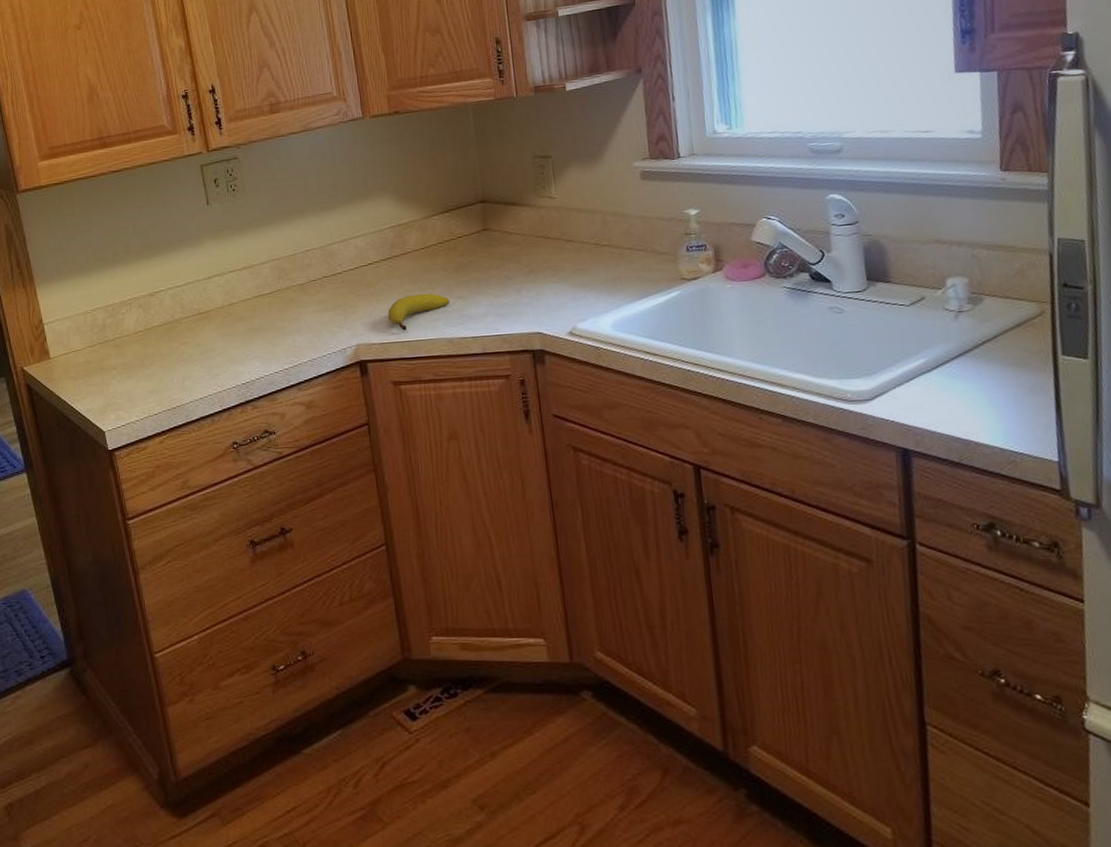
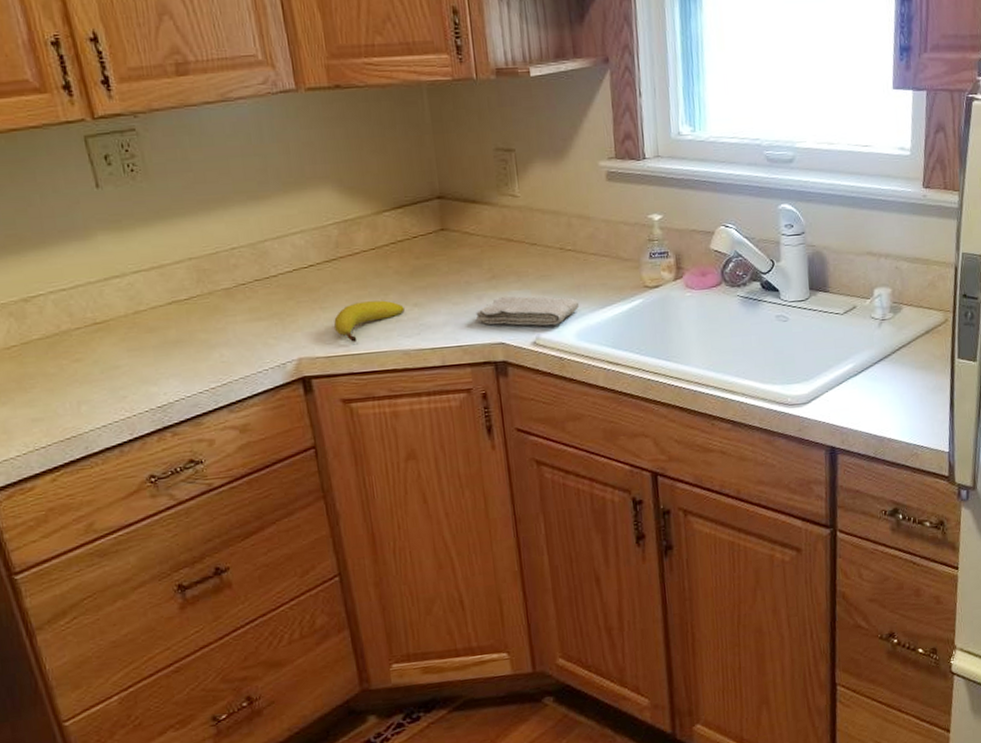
washcloth: none [515,288,615,317] -> present [476,296,580,326]

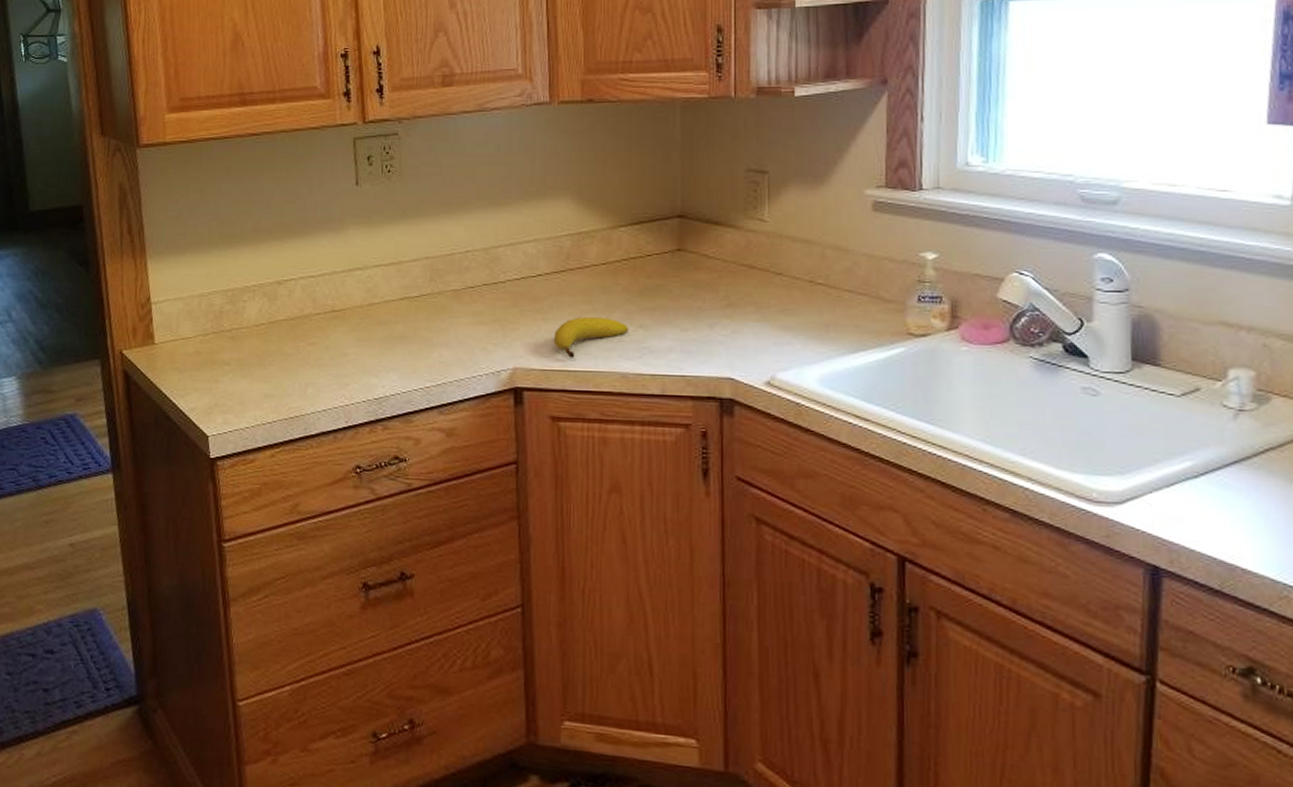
washcloth: present [476,296,580,326] -> none [705,327,826,366]

